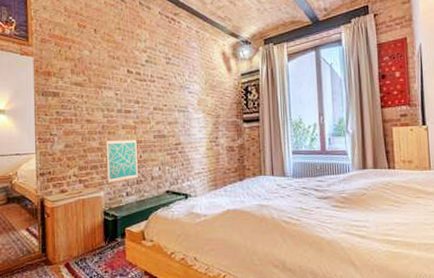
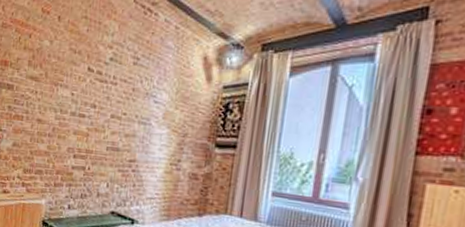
wall art: present [106,139,139,183] -> none [51,144,87,193]

